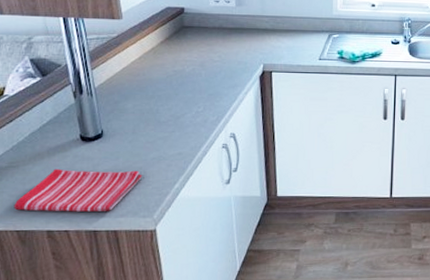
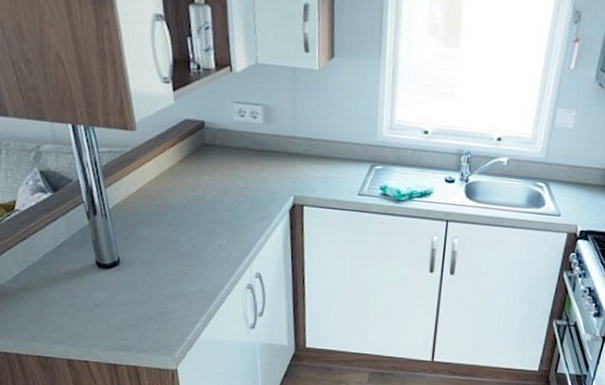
dish towel: present [14,169,142,212] -> none [33,295,162,345]

